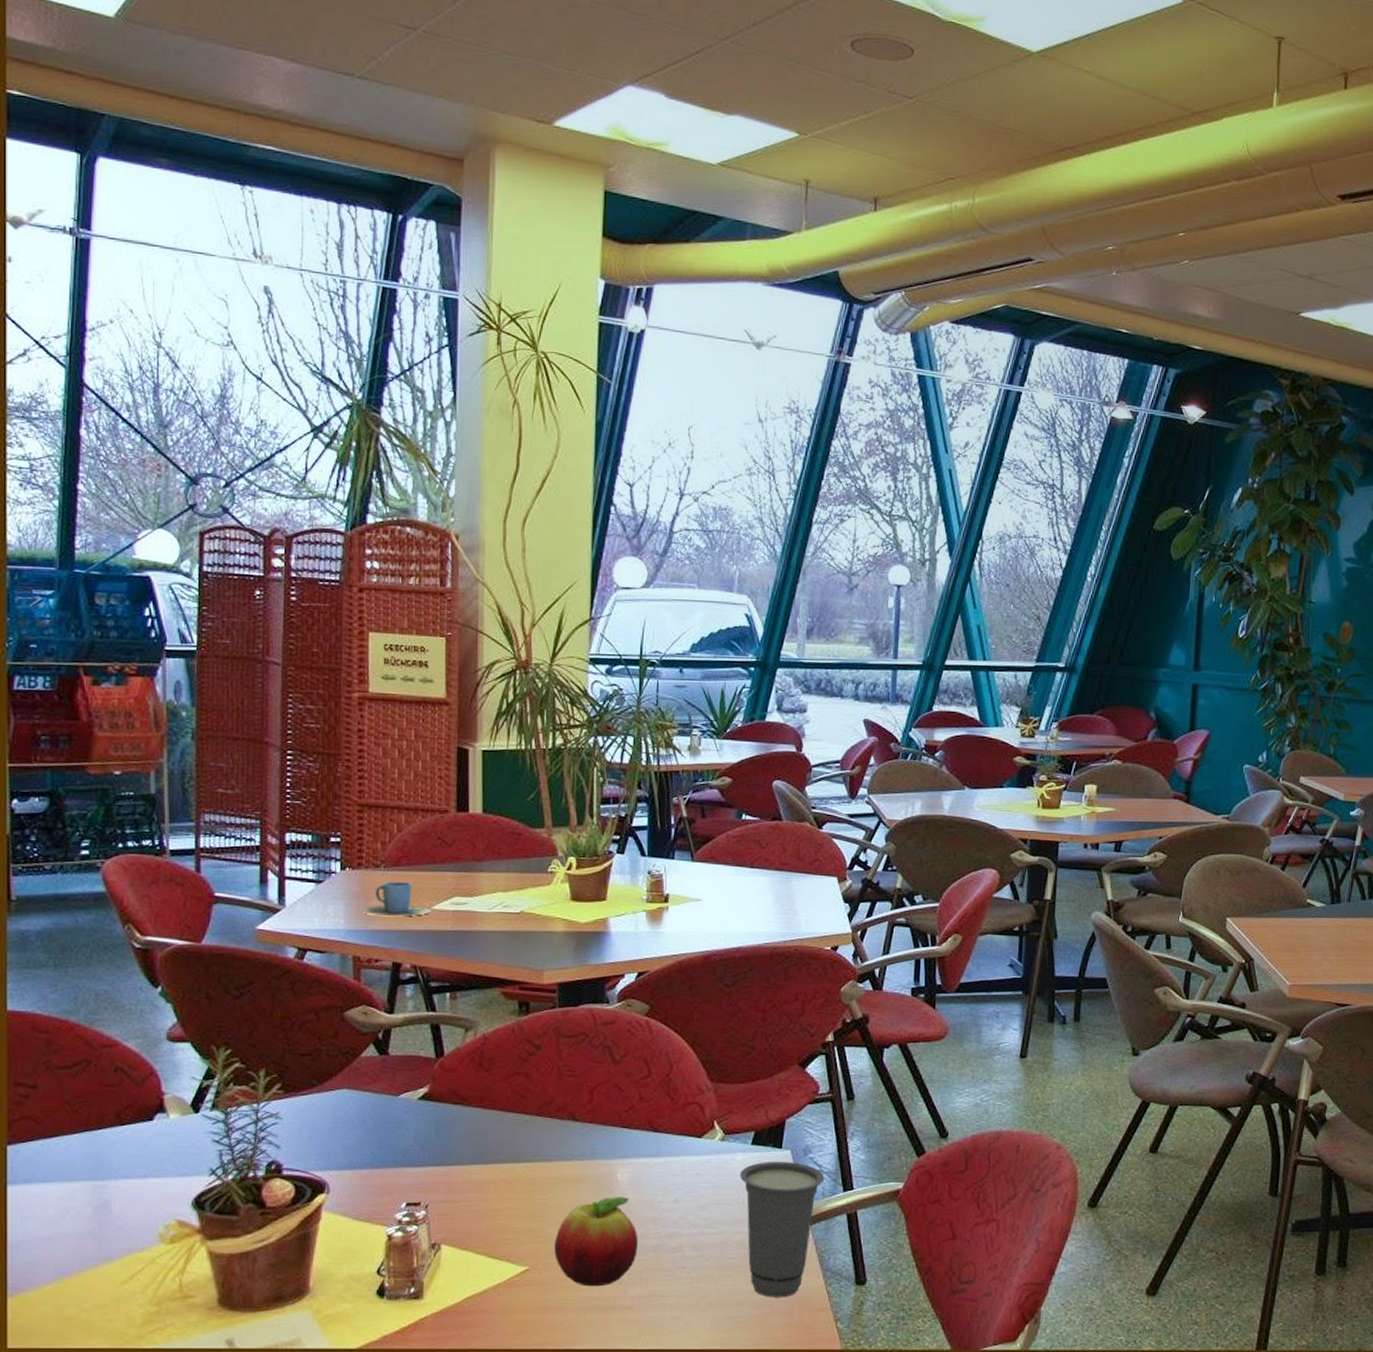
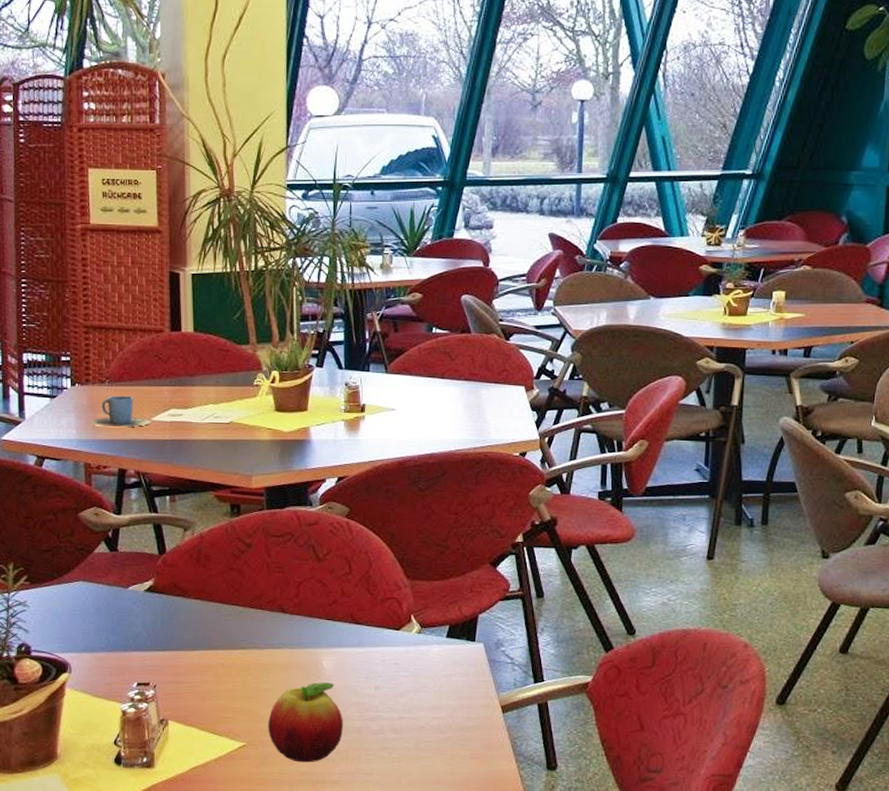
cup: present [739,1161,825,1298] -> none [435,653,516,779]

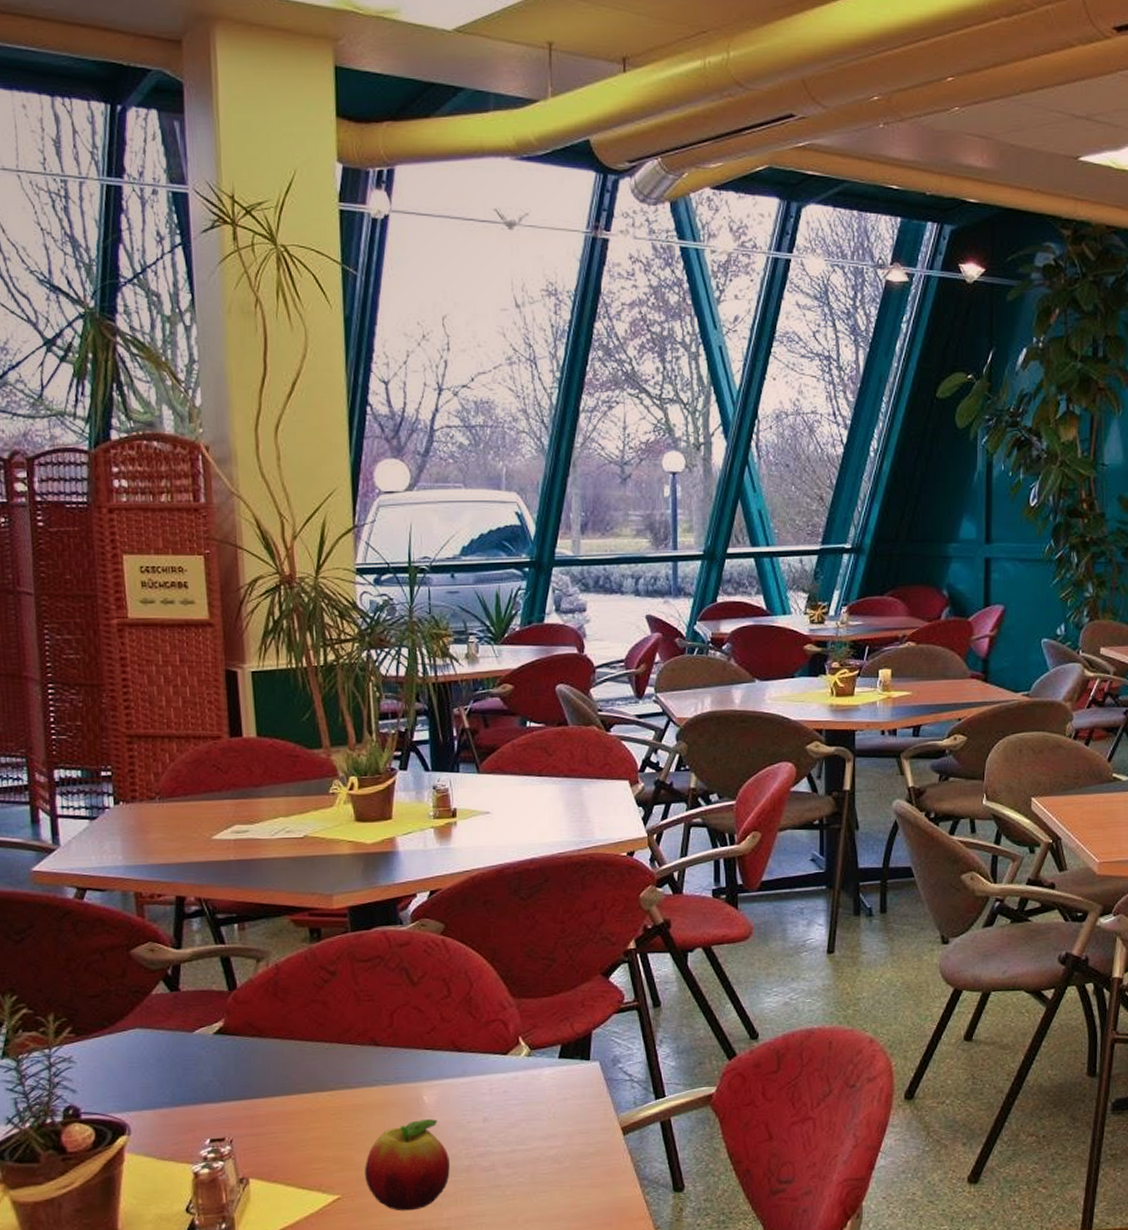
cup: present [91,395,152,428] -> none [140,812,213,850]

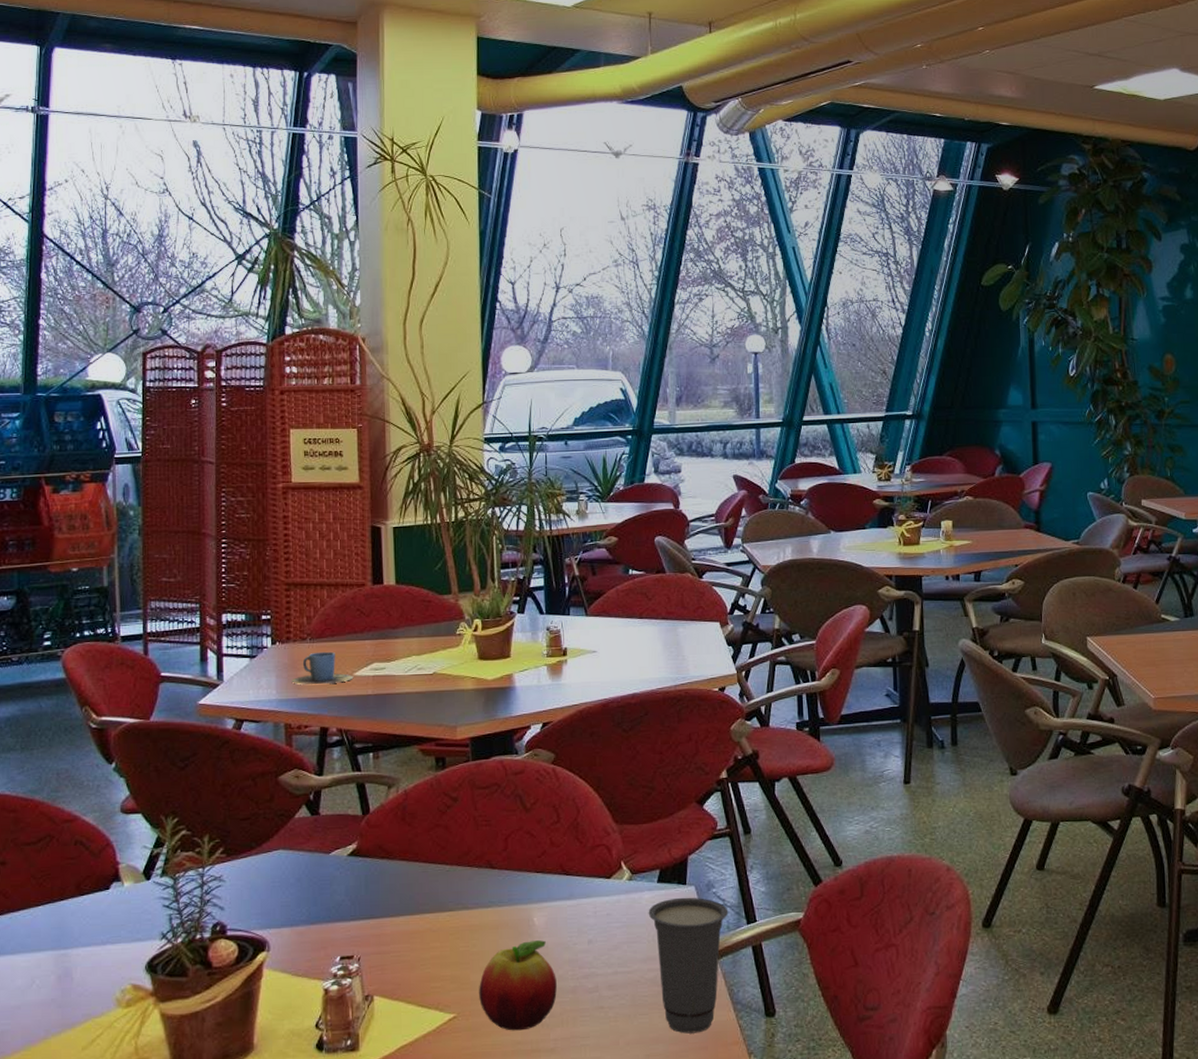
cup: none [140,812,213,850] -> present [291,651,354,685]
cup: none [548,1072,636,1210] -> present [648,897,729,1034]

